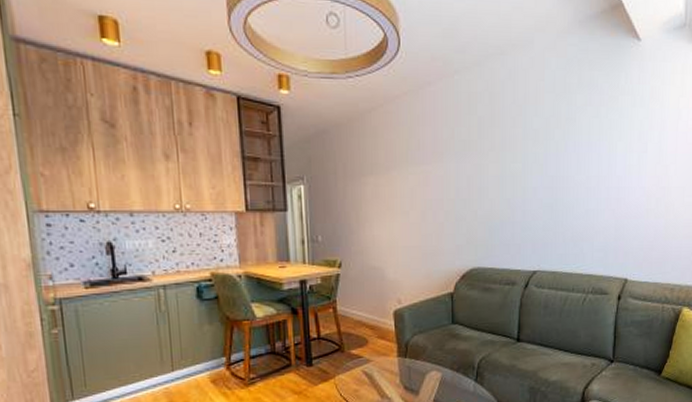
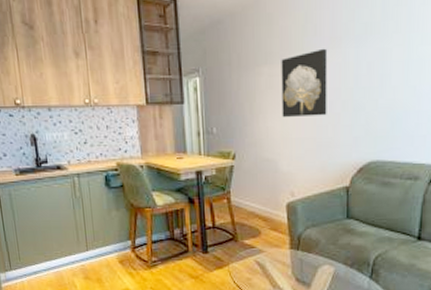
wall art: none [386,162,431,226] -> present [281,48,328,117]

